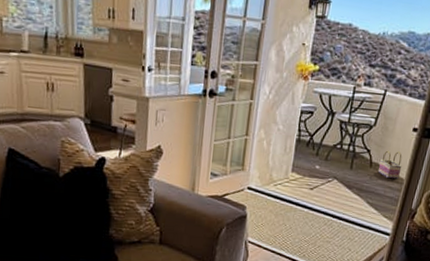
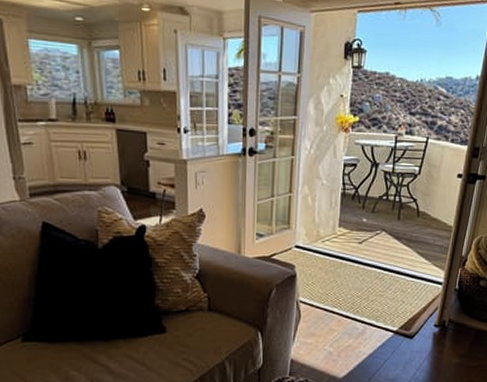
basket: present [377,150,402,179] -> none [425,198,449,227]

